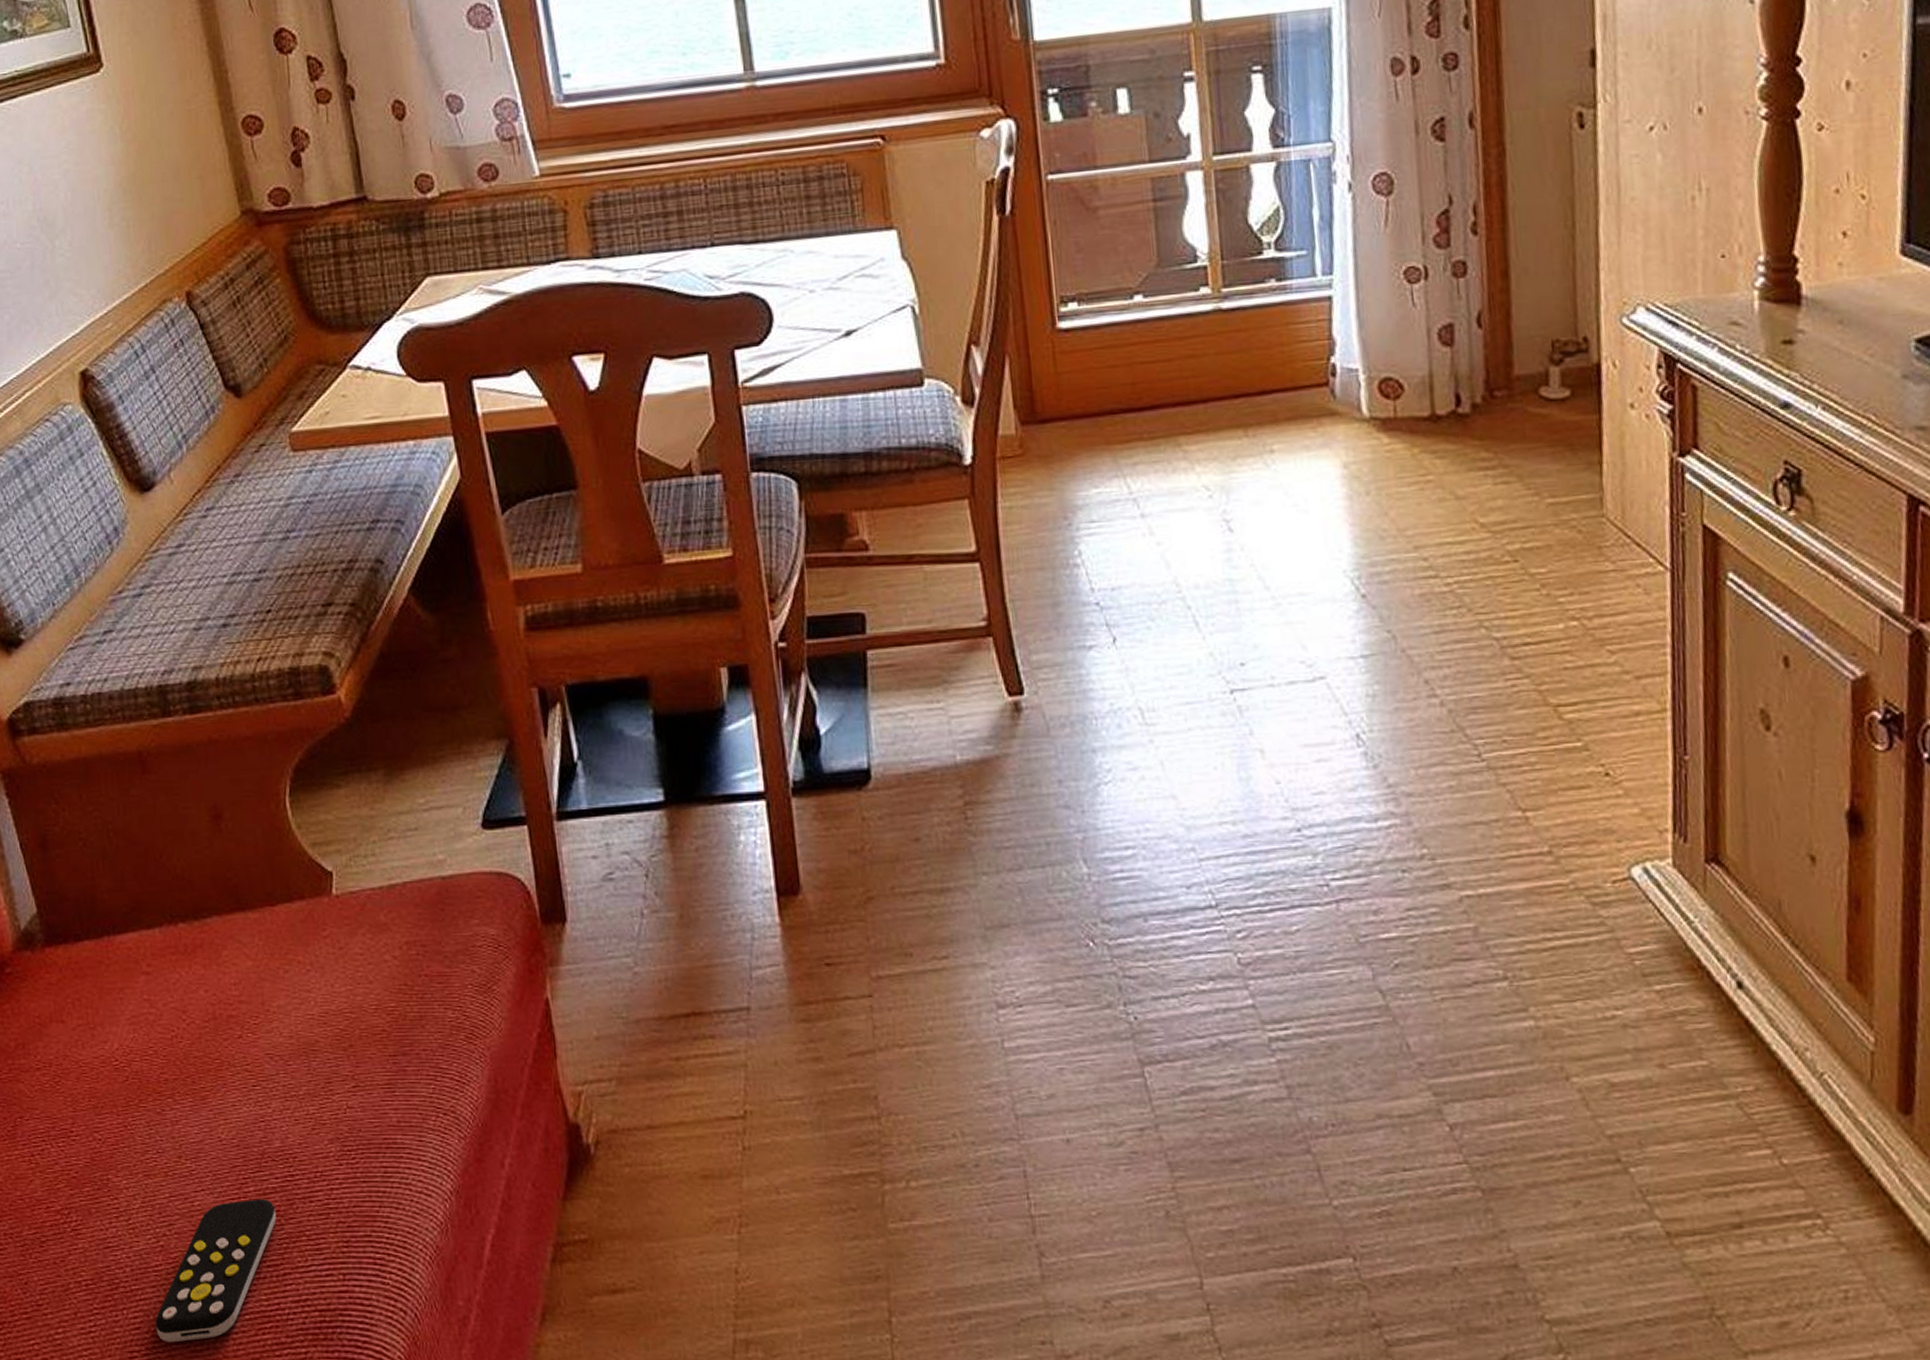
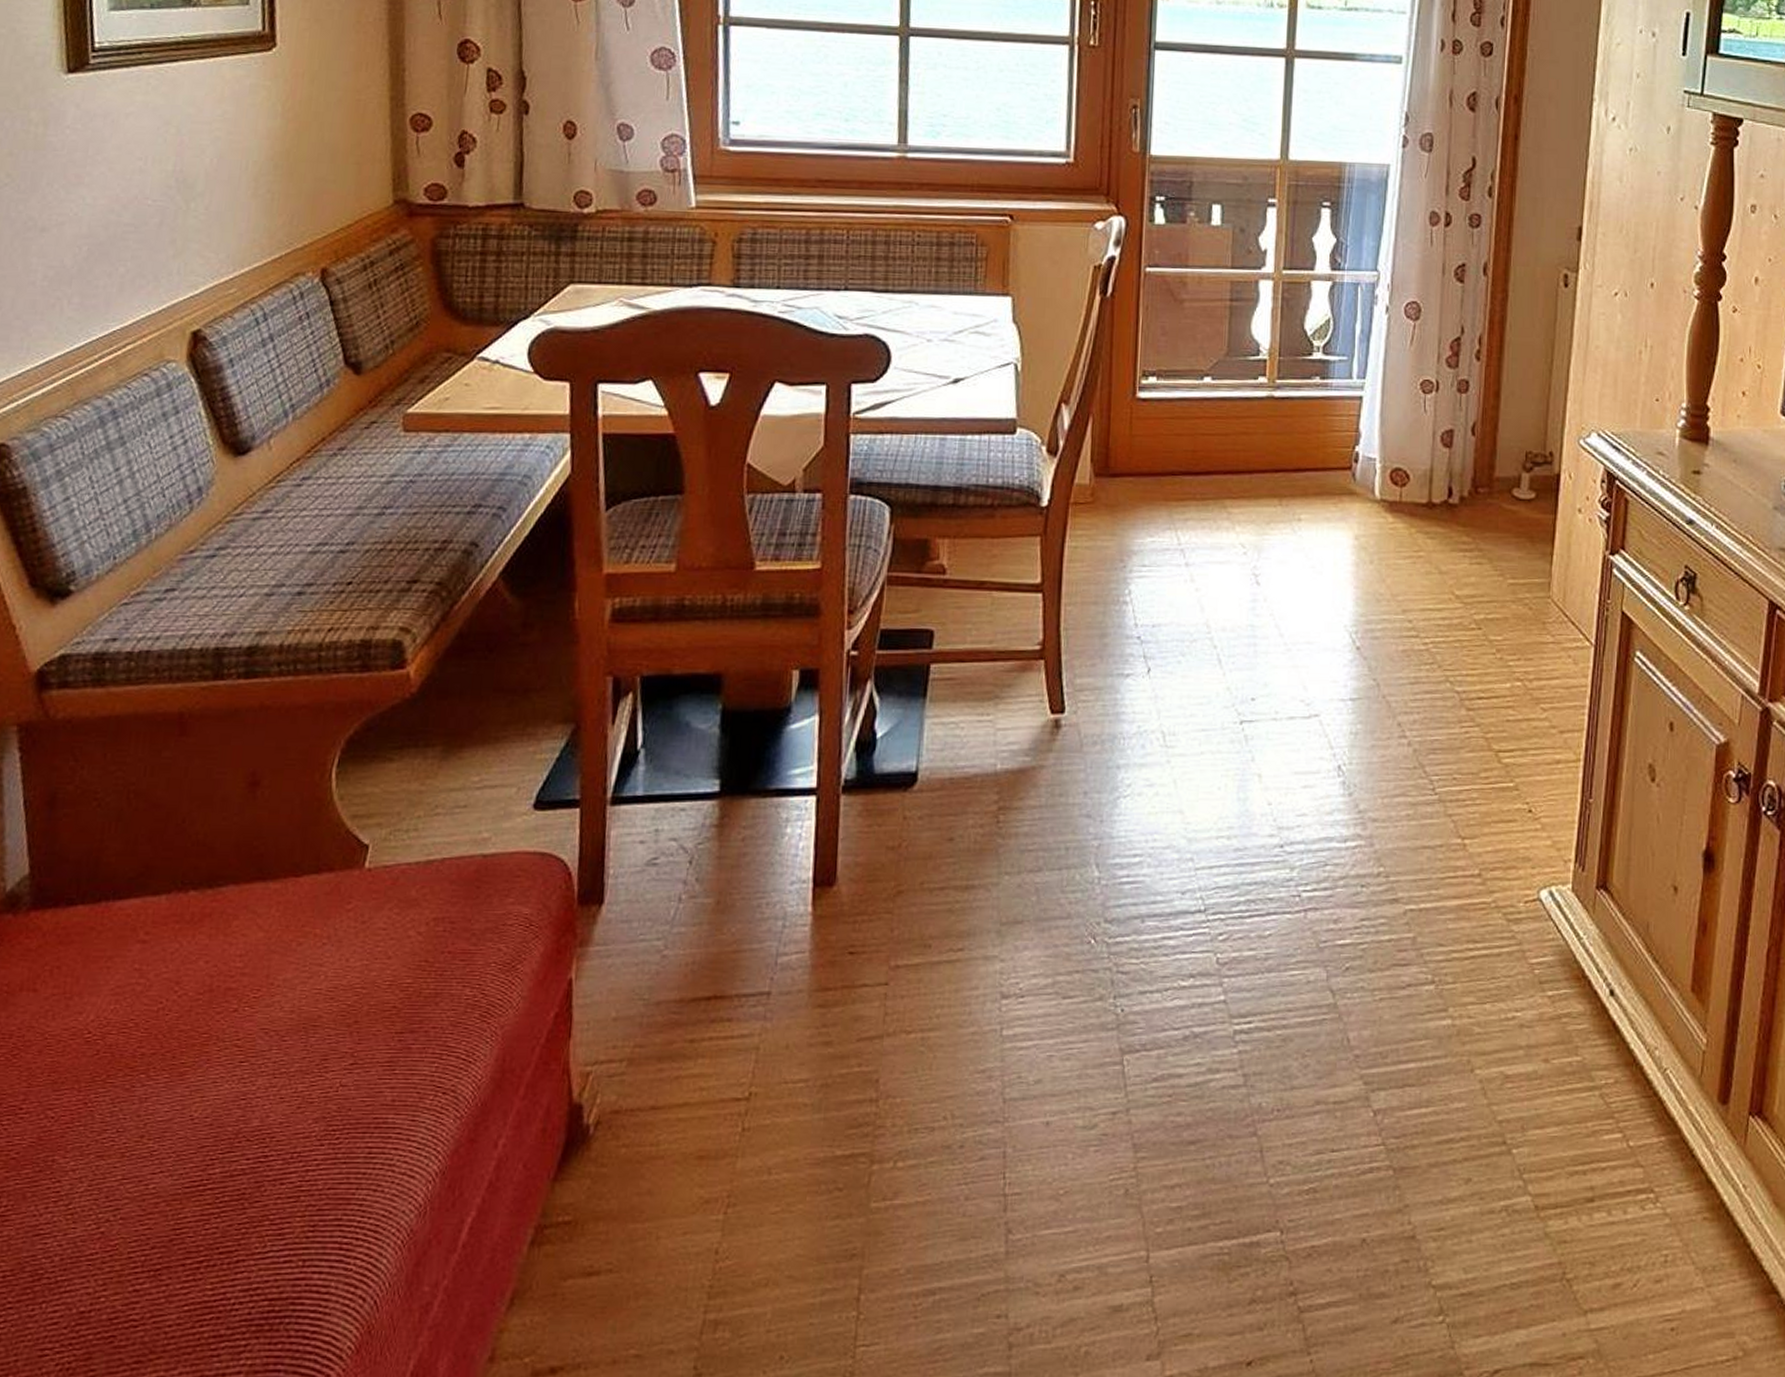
remote control: present [155,1199,276,1343] -> none [76,1181,241,1338]

